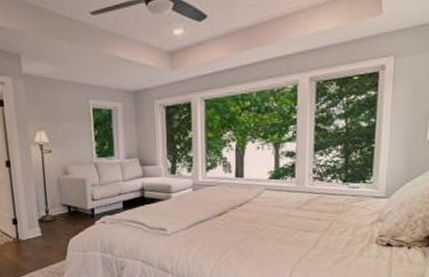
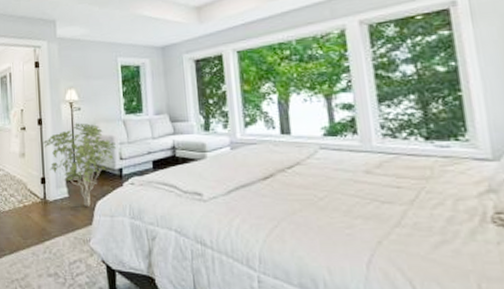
shrub: none [13,165,88,244] -> present [43,123,116,206]

